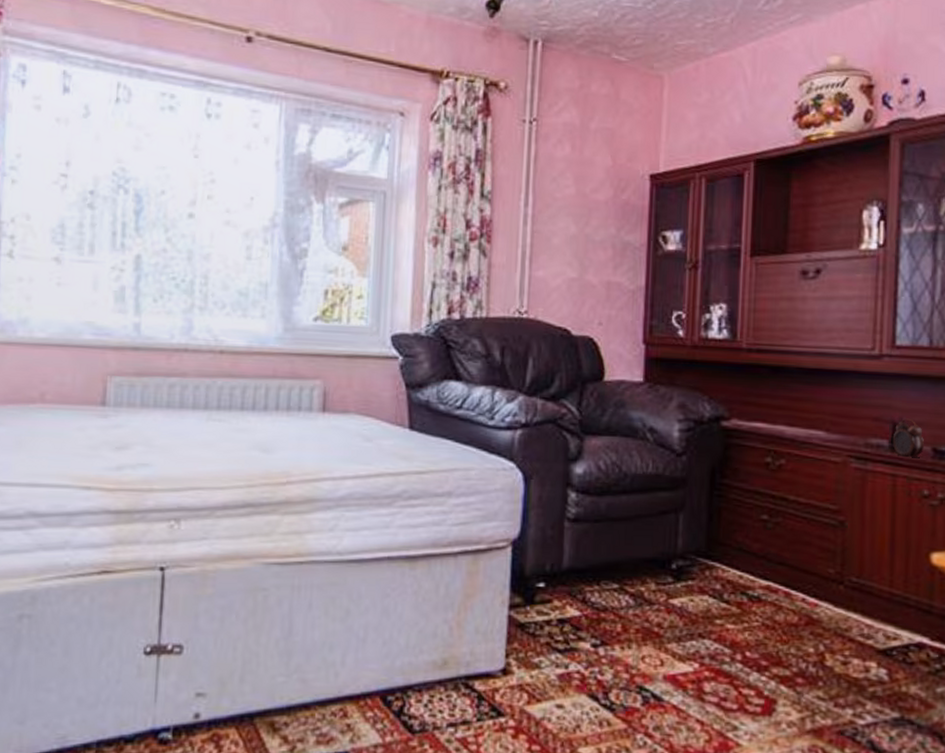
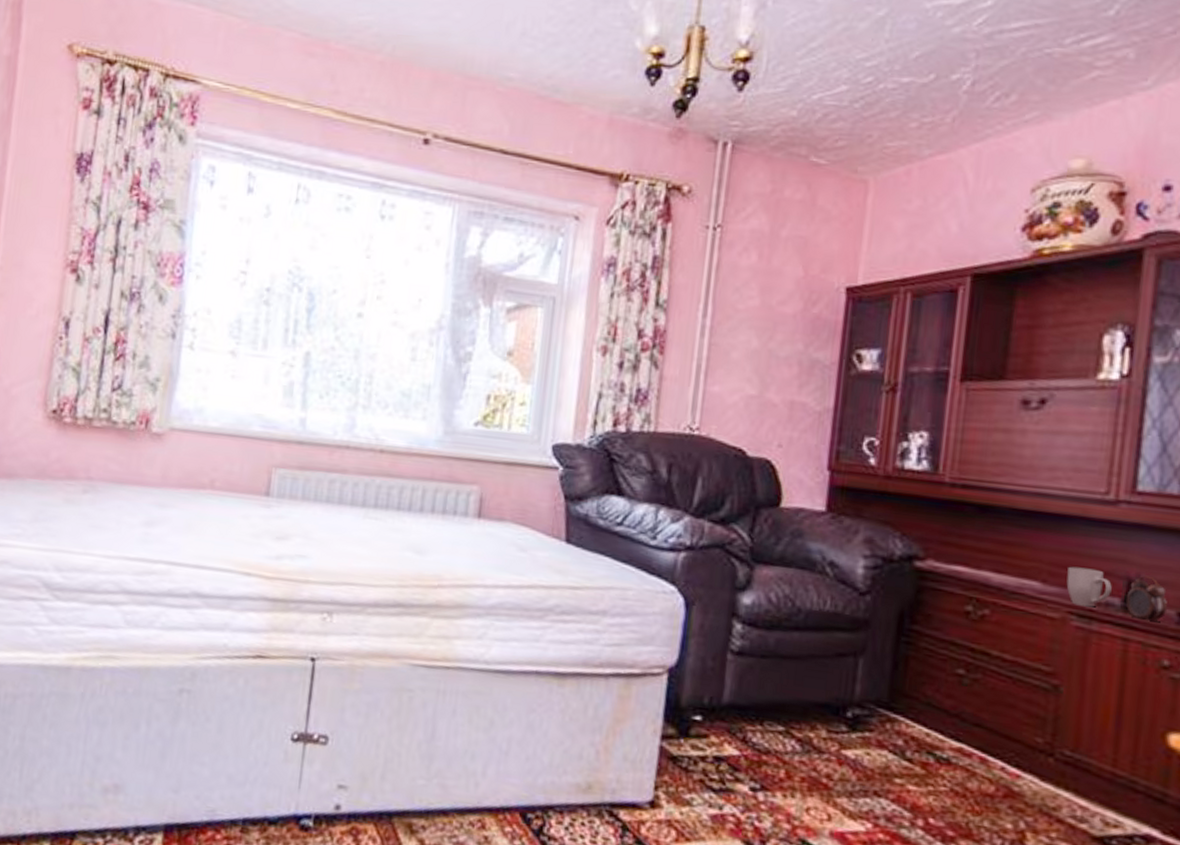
mug: none [845,415,881,450] -> present [1066,566,1112,608]

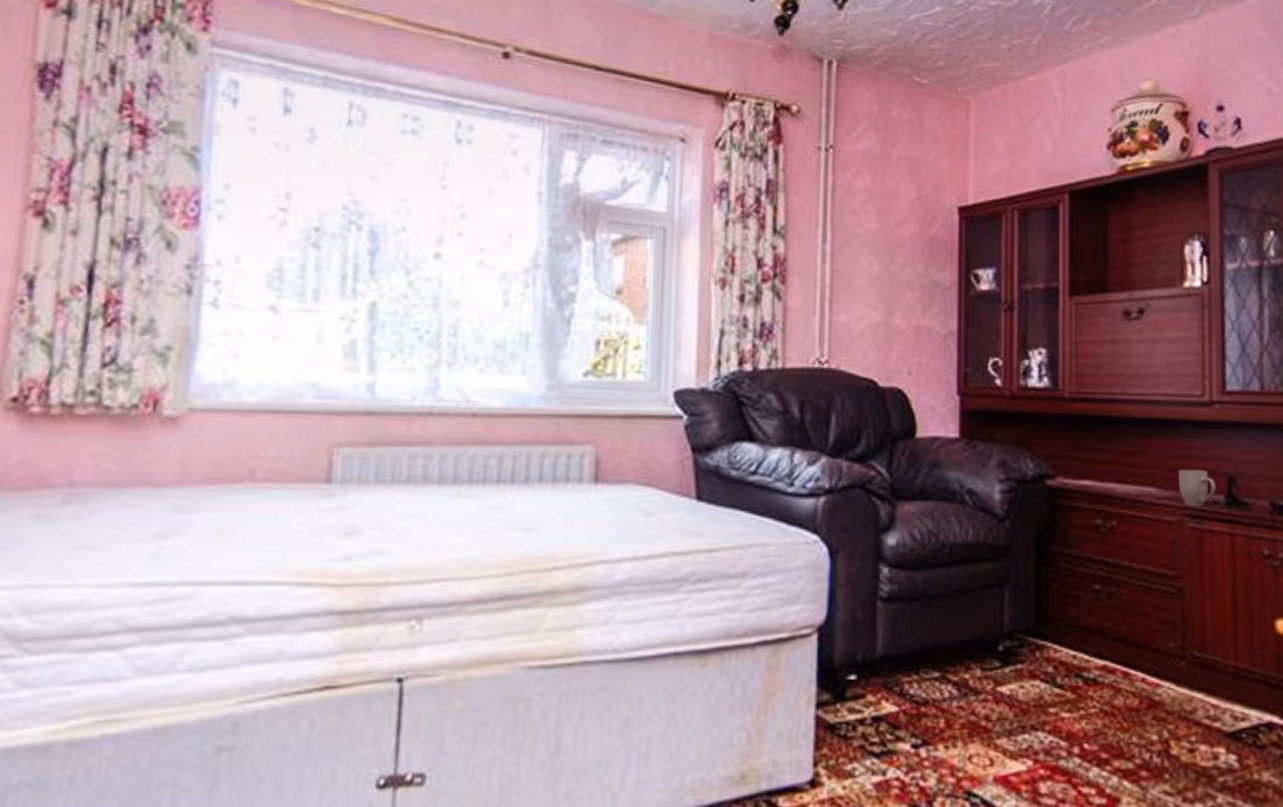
alarm clock: present [1125,575,1167,624] -> none [1228,470,1261,516]

